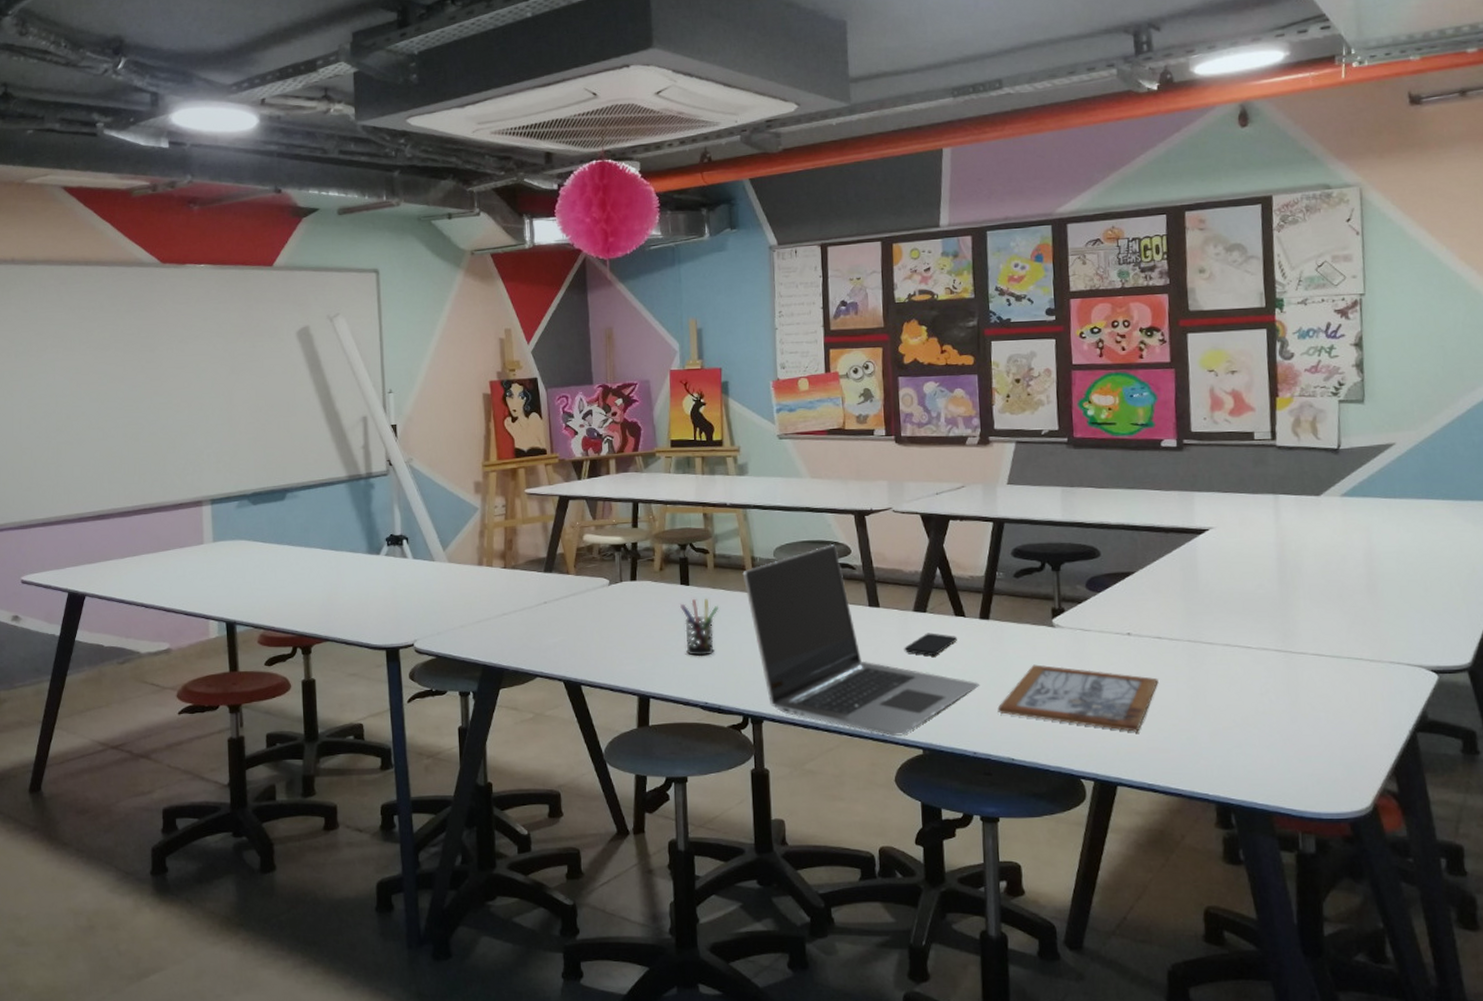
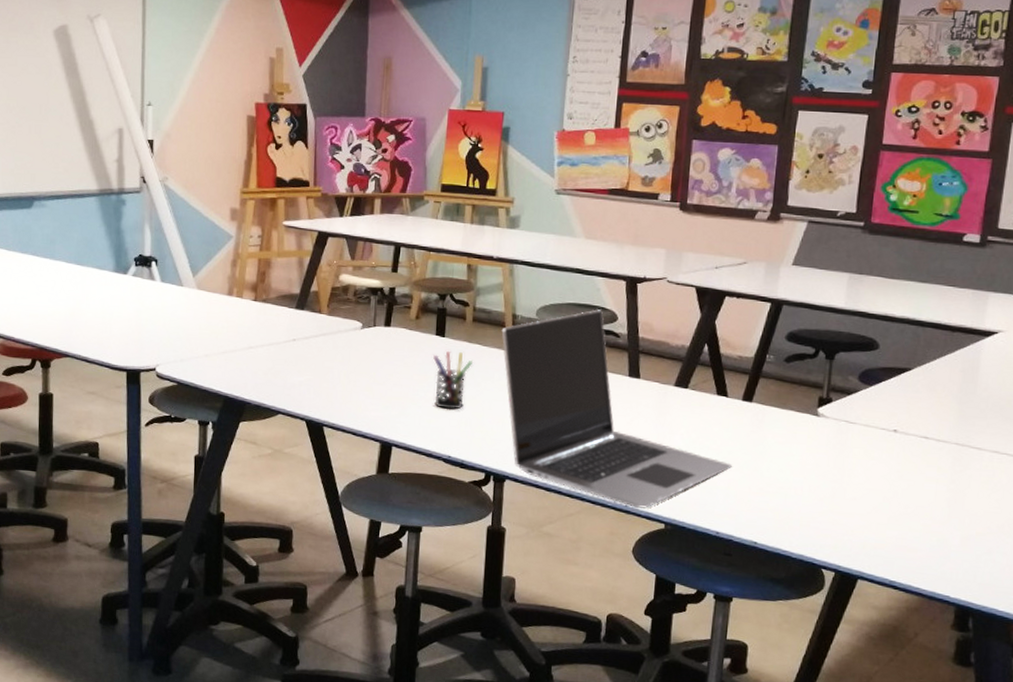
smartphone: present [904,633,958,656] -> none [659,409,717,434]
picture frame: present [997,664,1158,732] -> none [747,451,918,529]

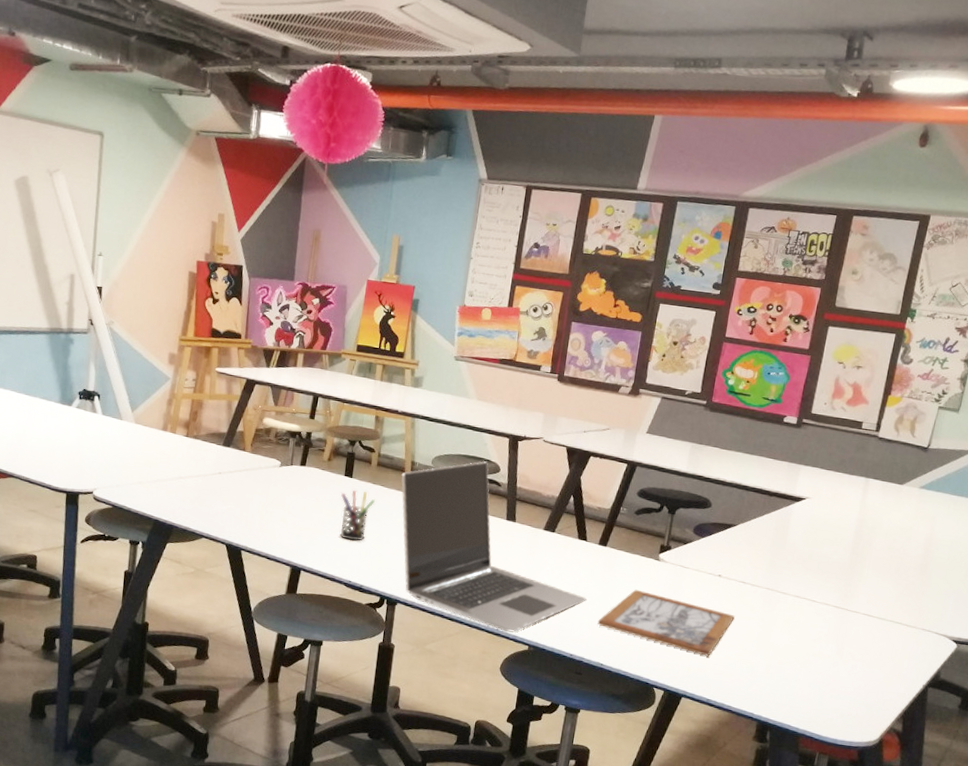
picture frame: none [747,451,918,529] -> present [597,589,735,656]

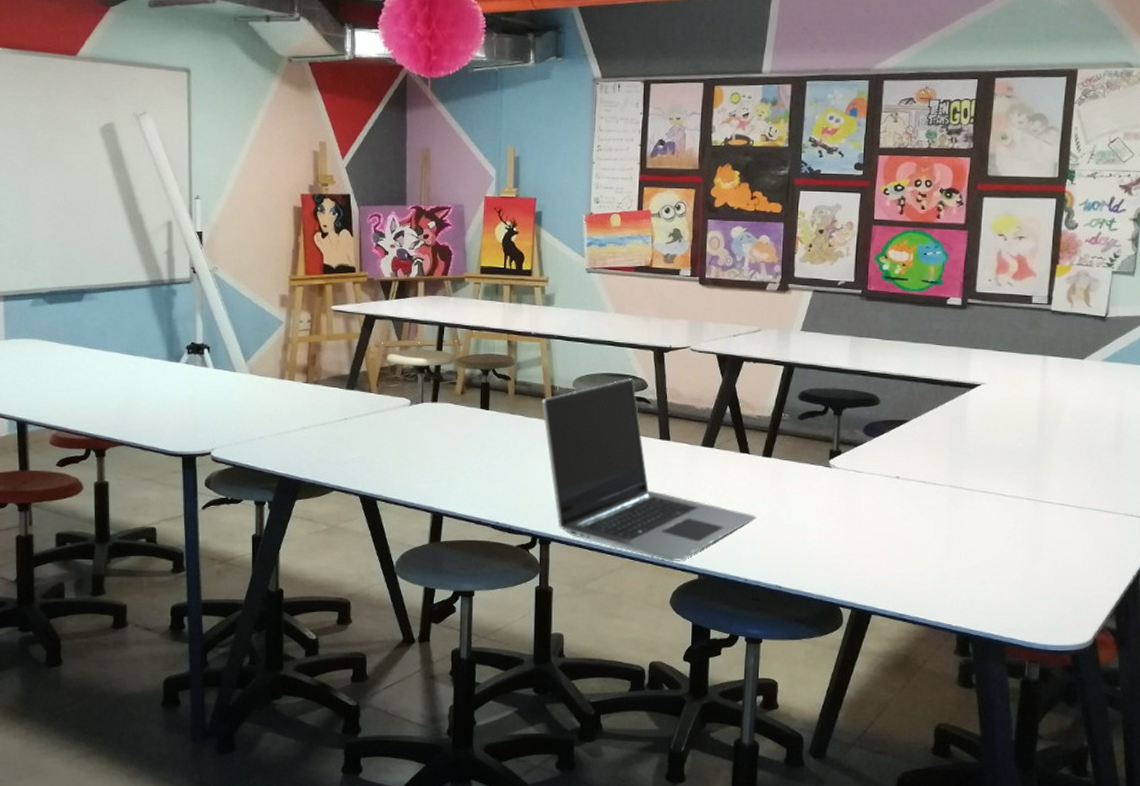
pen holder: present [340,490,375,542] -> none [479,423,516,479]
picture frame: present [597,589,735,656] -> none [770,501,919,567]

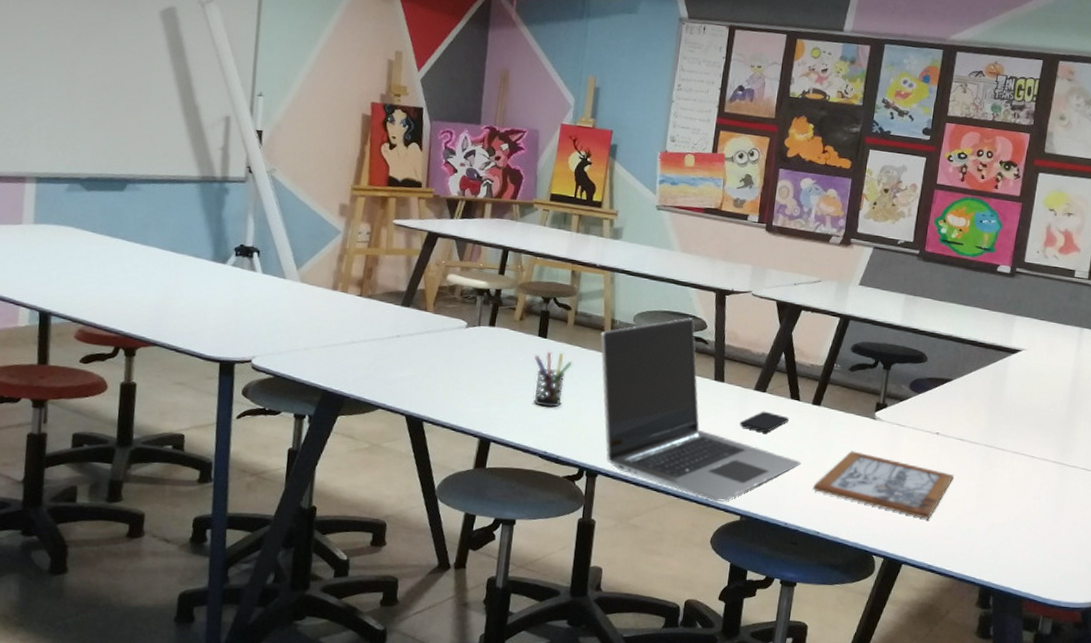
pen holder: none [479,423,516,479] -> present [534,352,572,409]
smartphone: none [689,467,741,489] -> present [739,411,790,433]
picture frame: none [770,501,919,567] -> present [812,450,954,519]

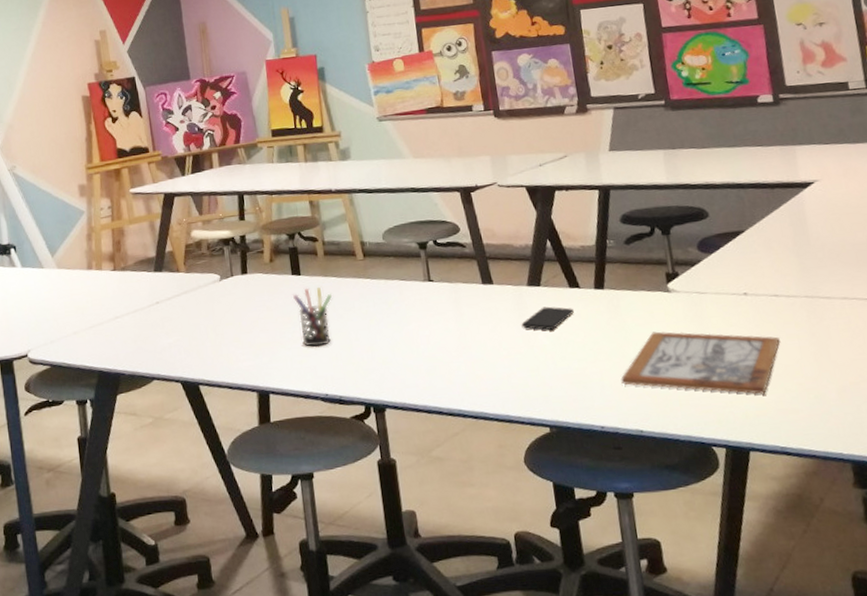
laptop: present [600,317,801,502] -> none [353,223,600,415]

